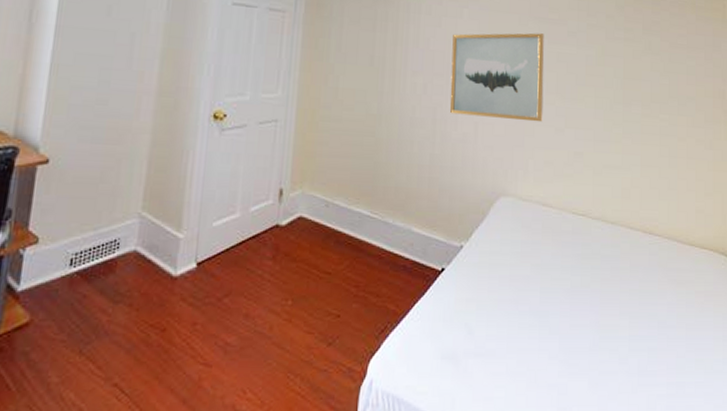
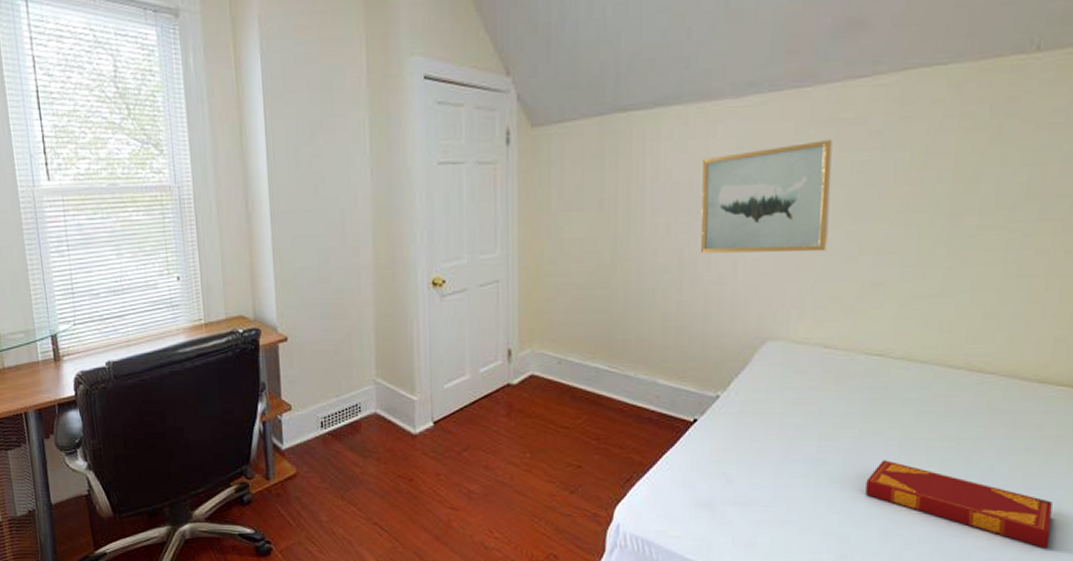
hardback book: none [578,312,709,396] -> present [865,460,1053,549]

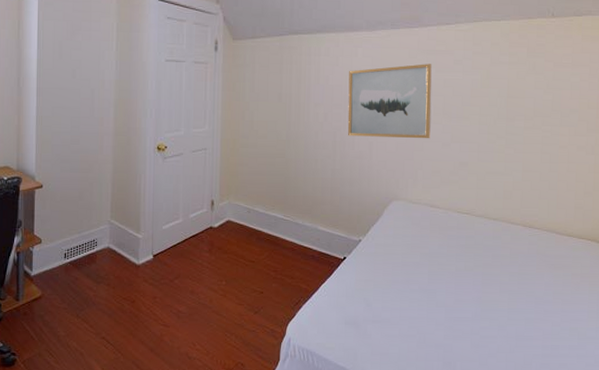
hardback book: present [865,460,1053,549] -> none [461,290,582,356]

